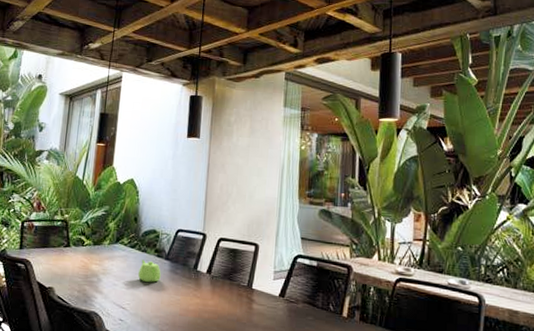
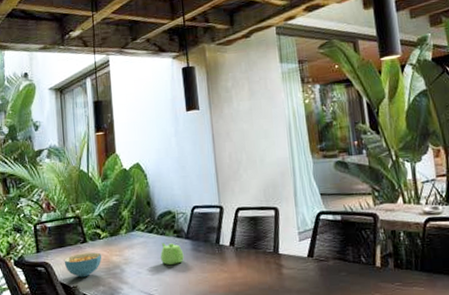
cereal bowl: none [44,256,82,281] -> present [64,252,102,278]

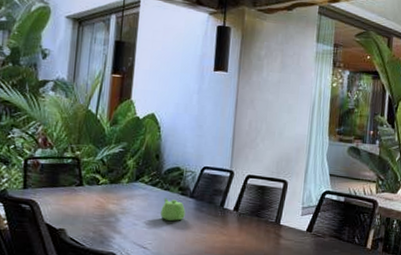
cereal bowl: present [64,252,102,278] -> none [53,196,98,222]

